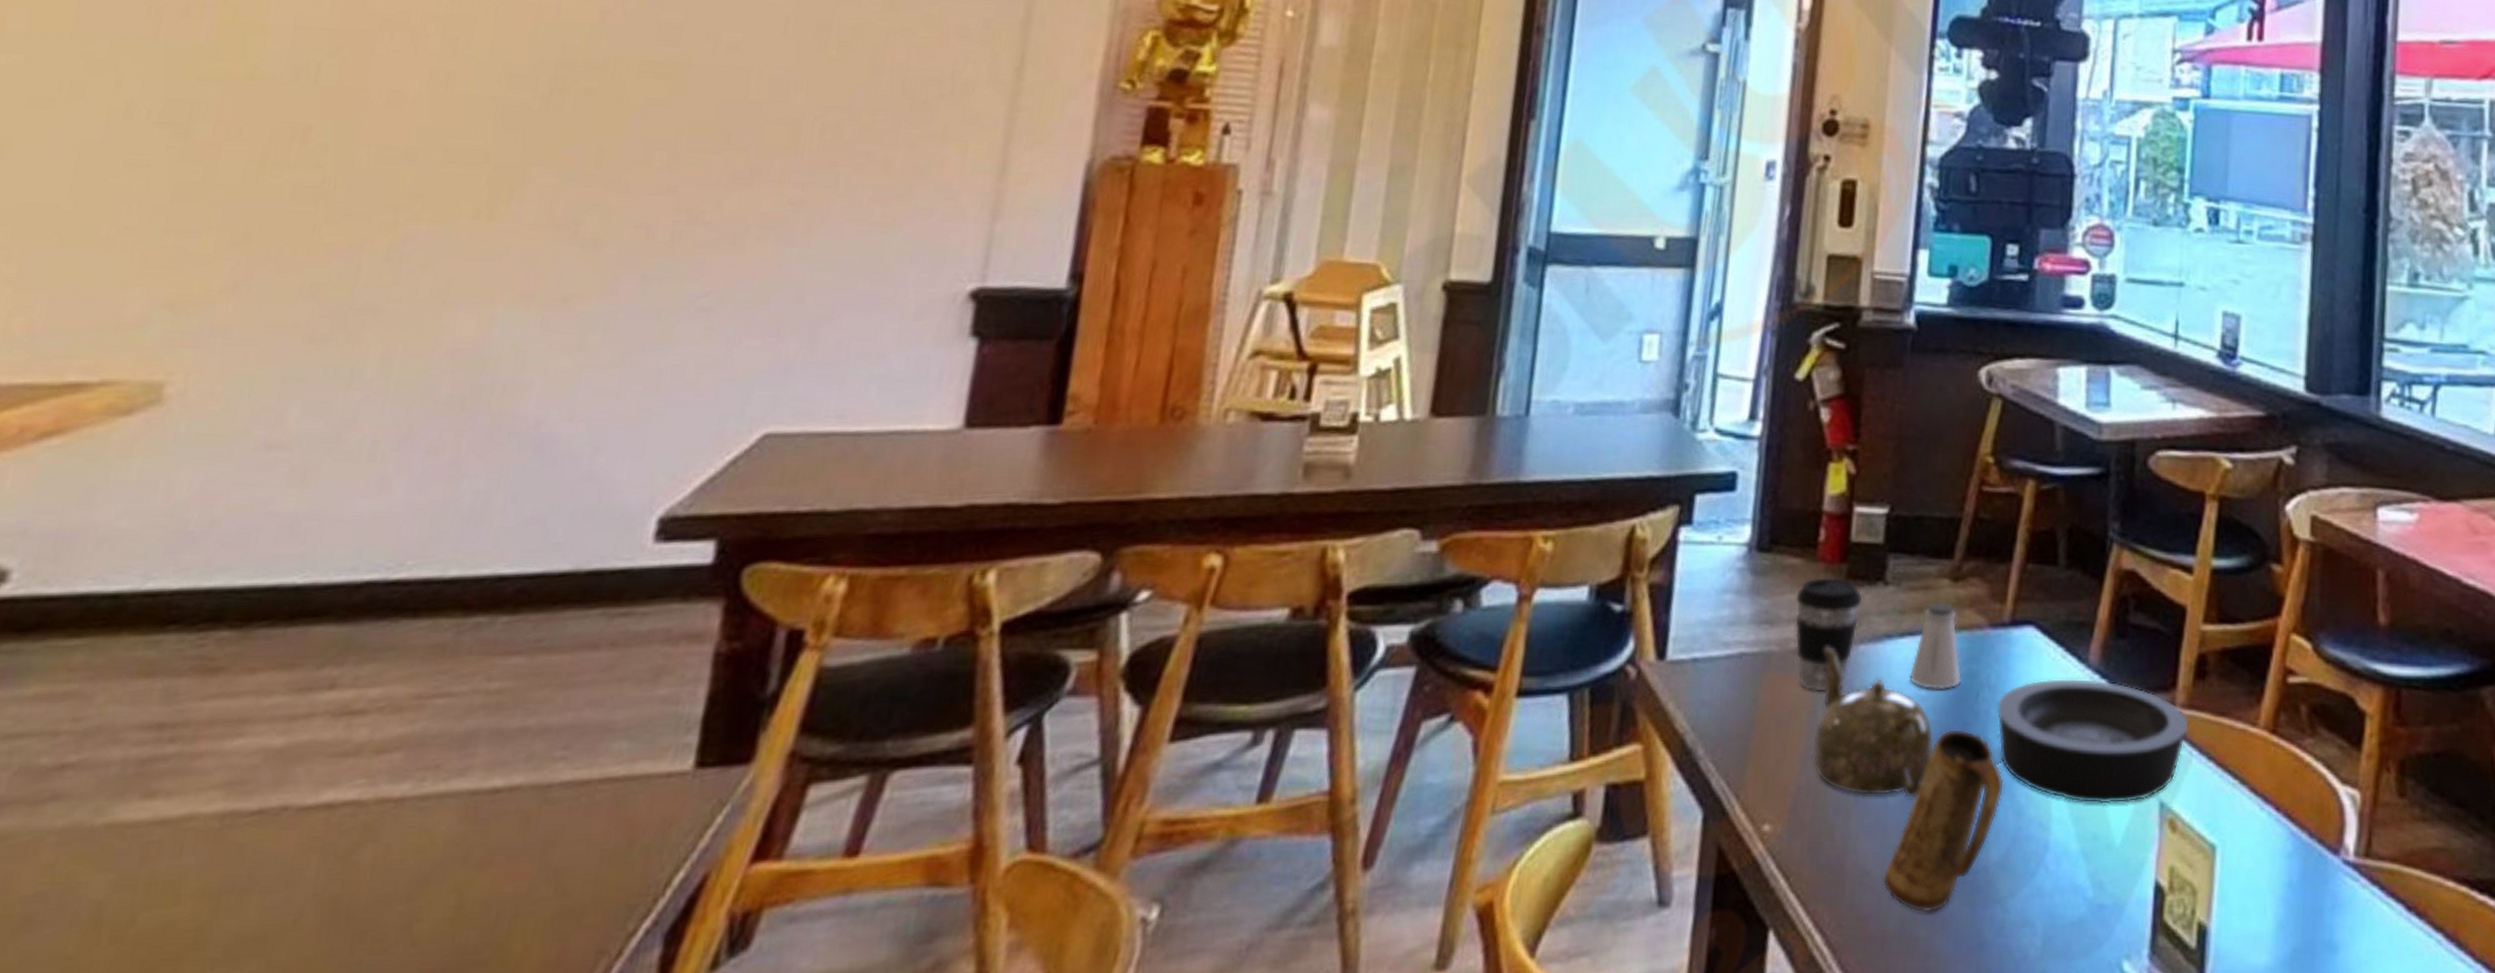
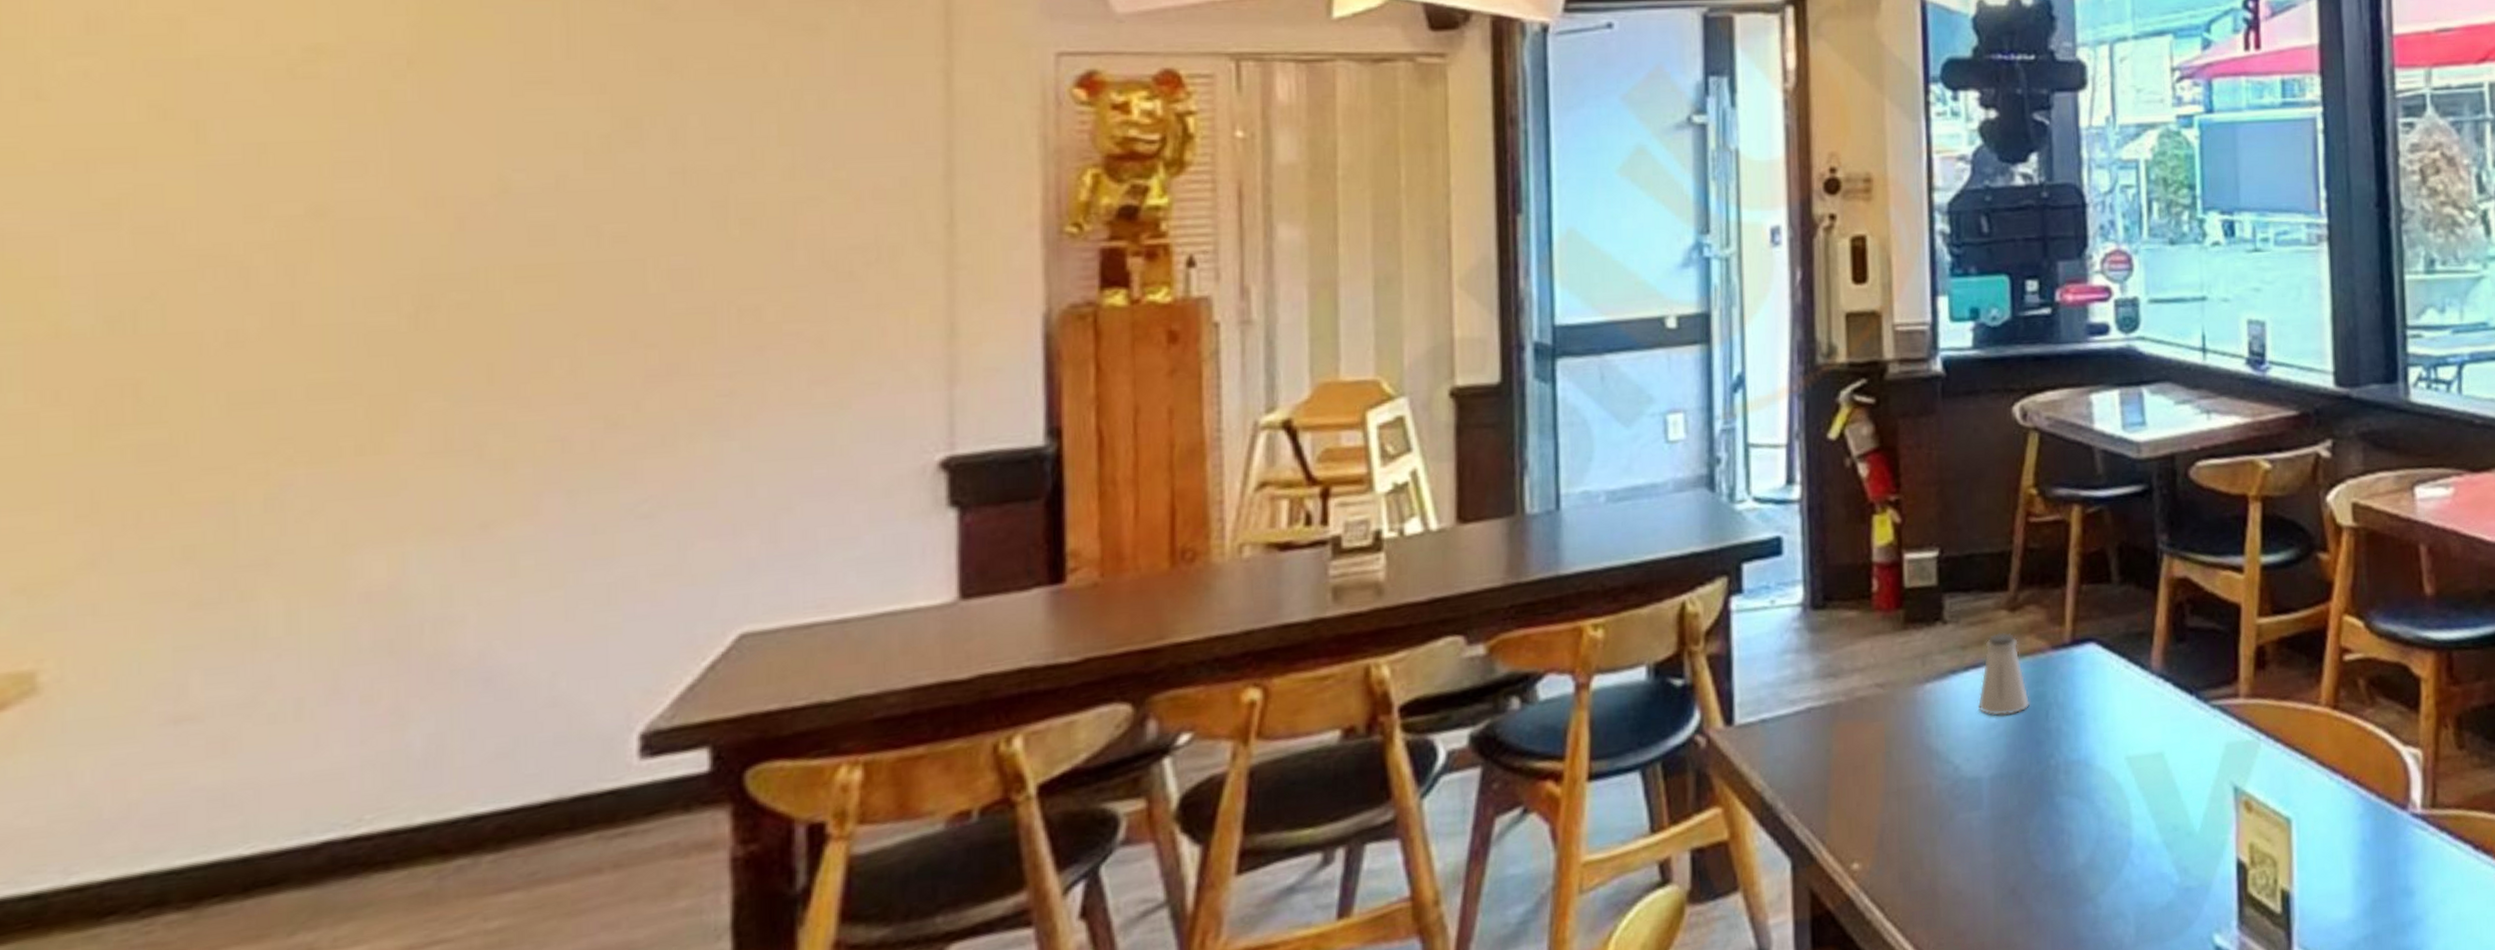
coffee cup: present [1794,576,1864,693] -> none [1855,623,1924,734]
teapot: present [1812,647,1934,799] -> none [1891,690,2010,823]
mug: present [1882,728,2005,913] -> none [1975,747,2083,921]
bowl: present [1996,678,2189,804] -> none [2067,683,2254,799]

